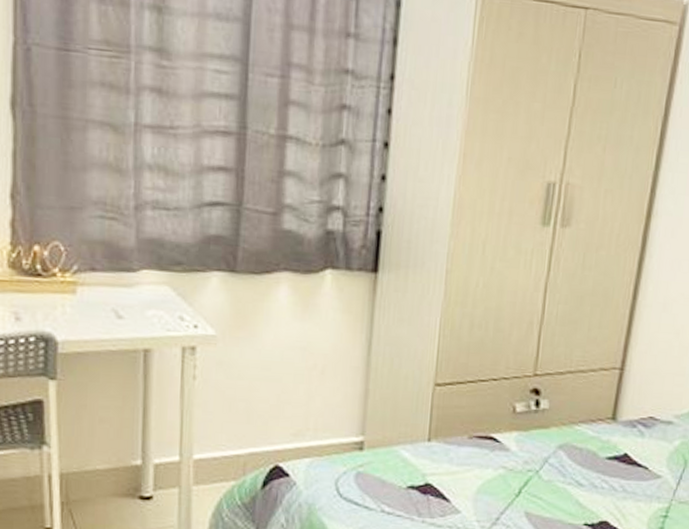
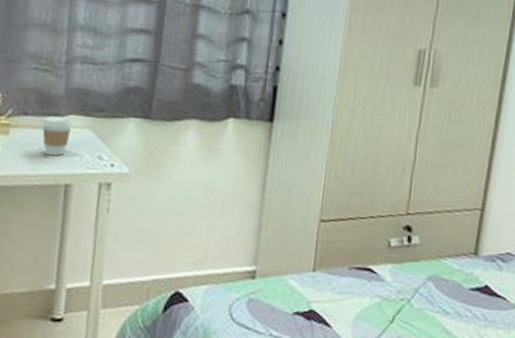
coffee cup: none [112,271,146,317] -> present [42,116,72,156]

